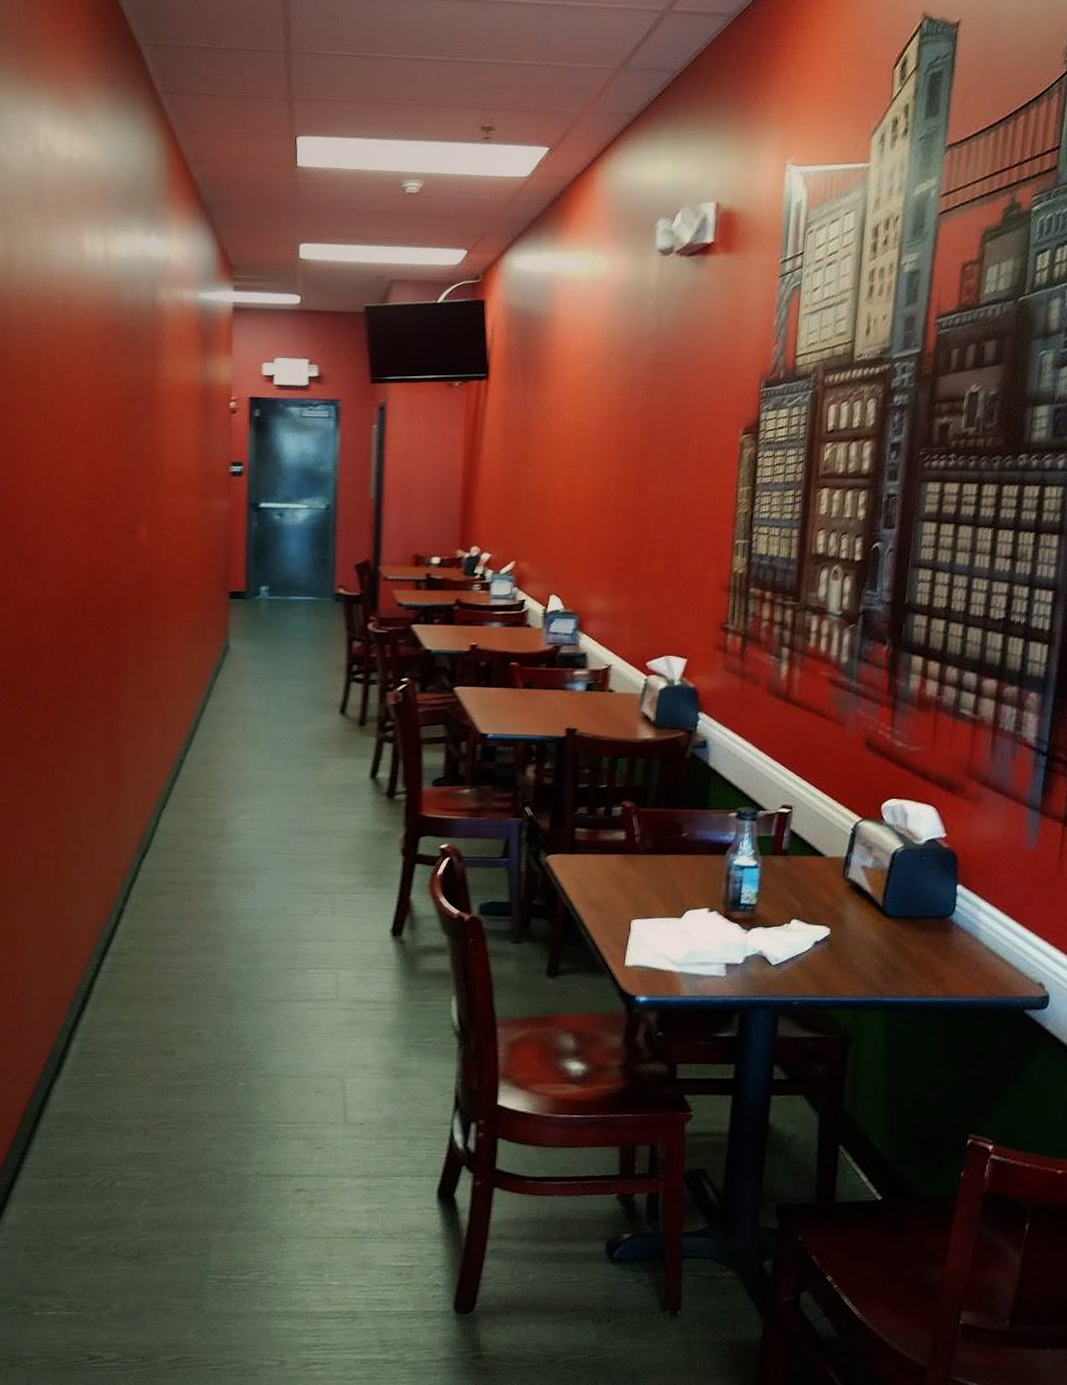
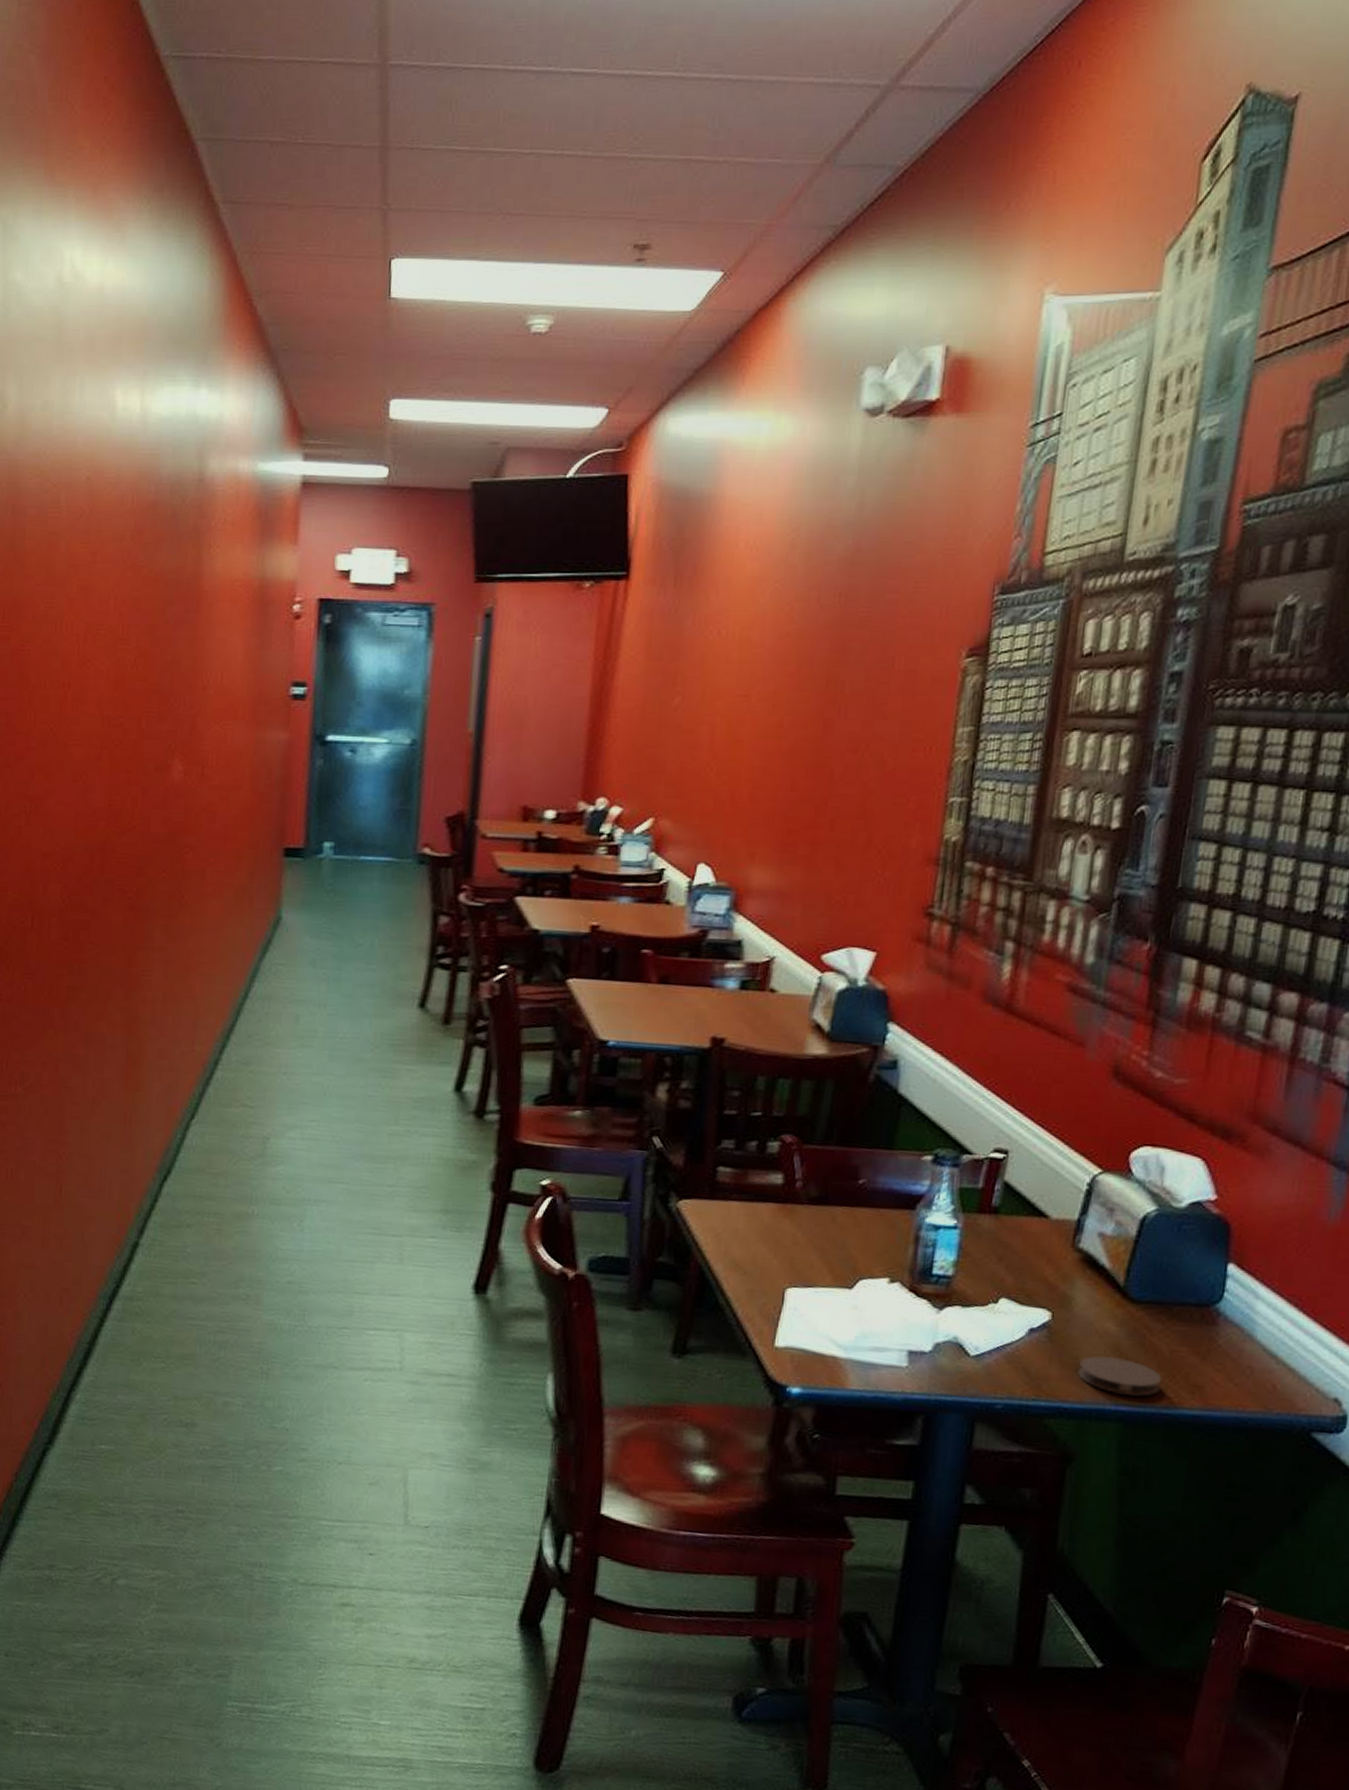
coaster: none [852,960,914,989] -> present [1078,1356,1163,1396]

